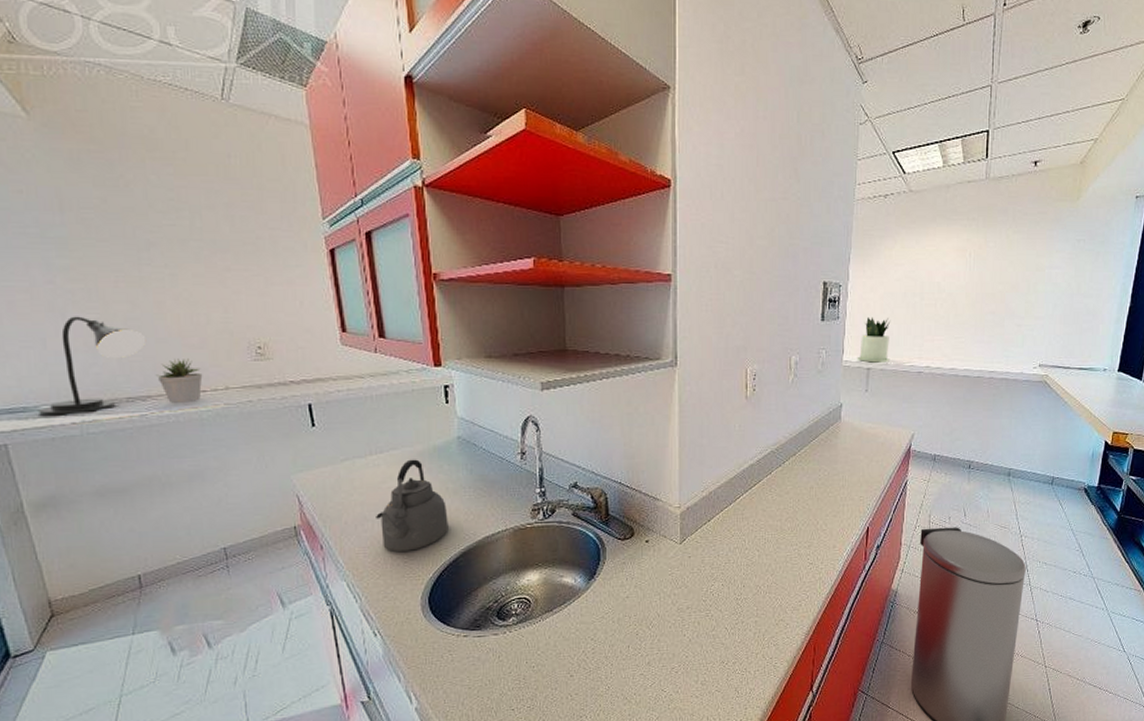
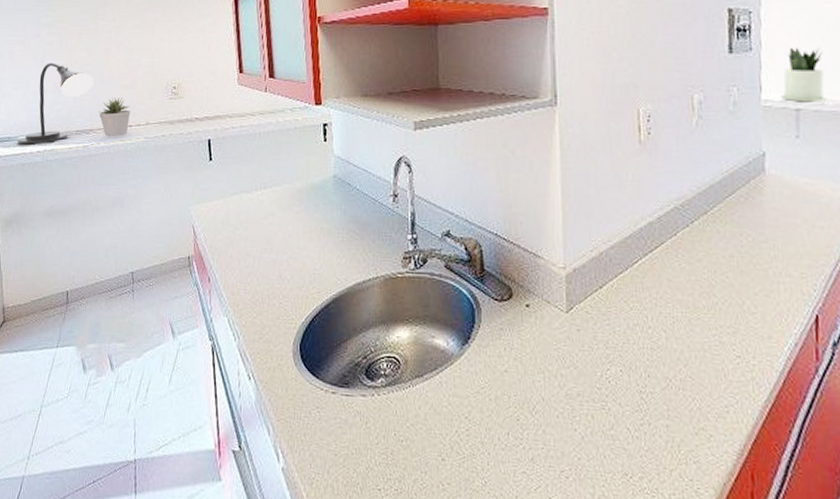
kettle: present [376,459,449,553] -> none [257,196,322,292]

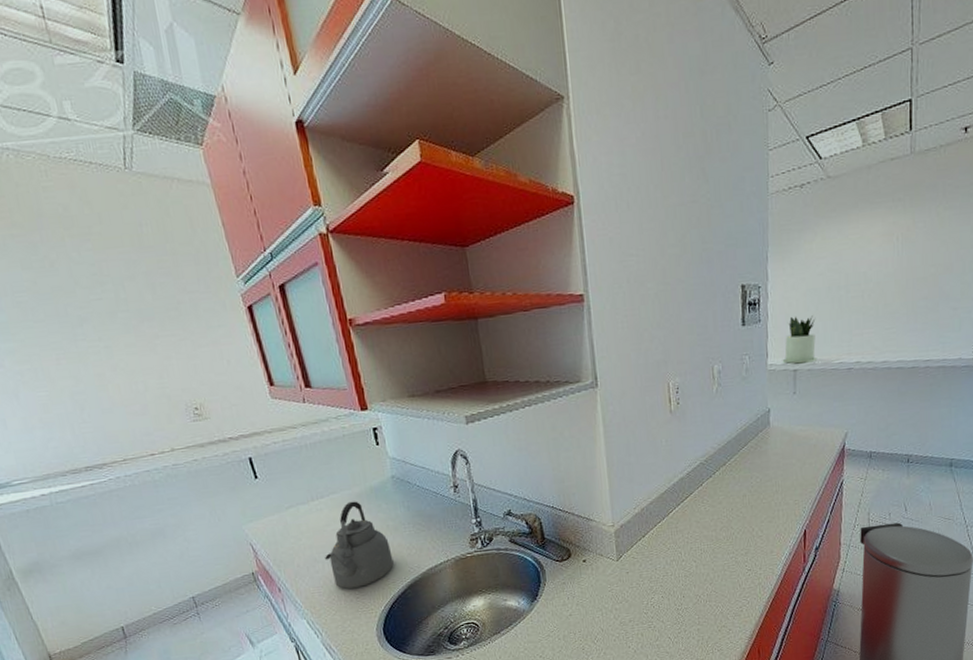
desk lamp: present [17,62,94,145] -> none [10,395,93,491]
potted plant: present [98,98,131,136] -> none [108,426,151,469]
kettle: none [257,196,322,292] -> present [325,501,394,590]

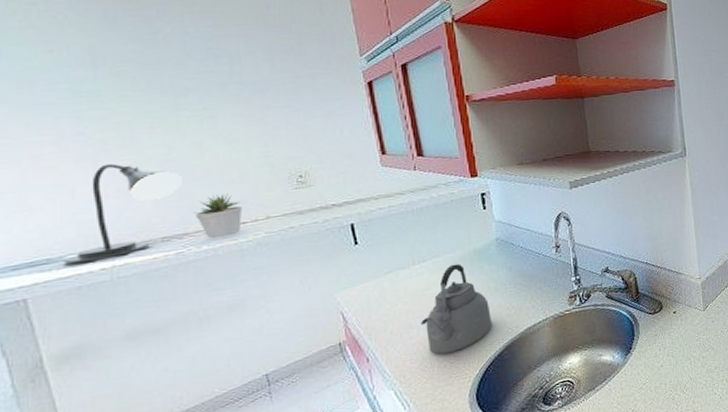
desk lamp: none [10,395,93,491] -> present [64,163,182,266]
potted plant: none [108,426,151,469] -> present [194,194,243,238]

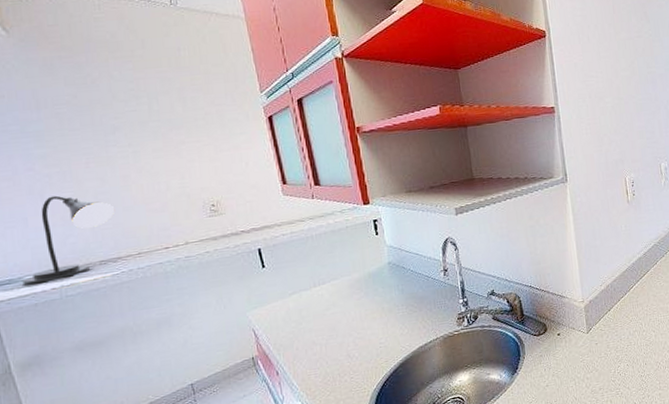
potted plant: present [194,194,243,238] -> none [125,222,166,262]
kettle: present [421,263,492,355] -> none [323,286,387,370]

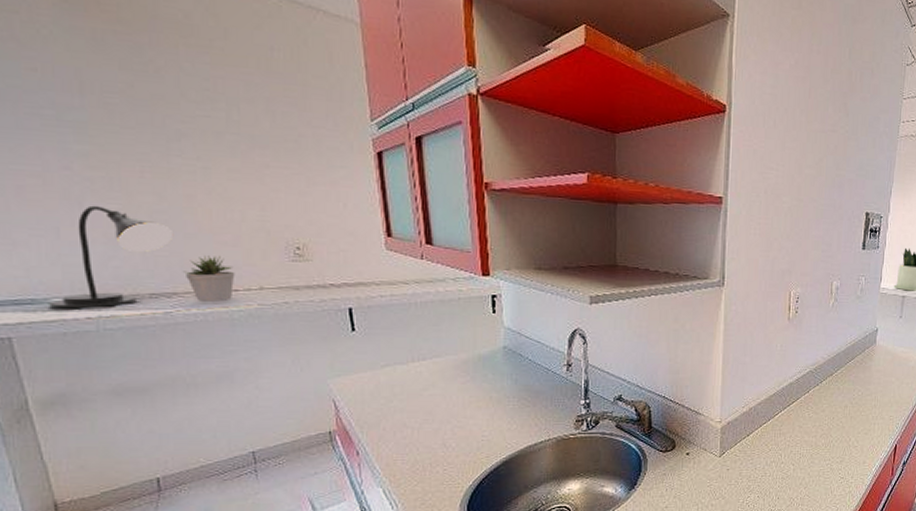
potted plant: none [125,222,166,262] -> present [184,256,235,302]

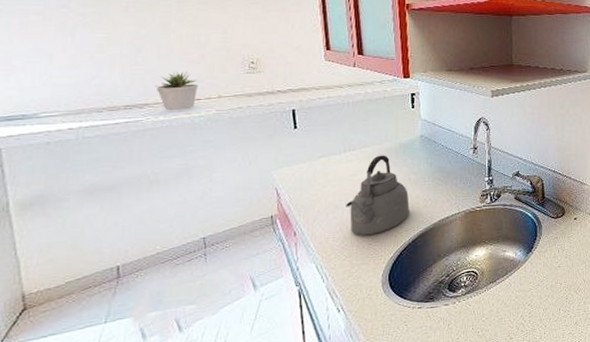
desk lamp: present [49,205,172,310] -> none [37,35,148,122]
kettle: none [416,367,491,460] -> present [346,155,410,236]

